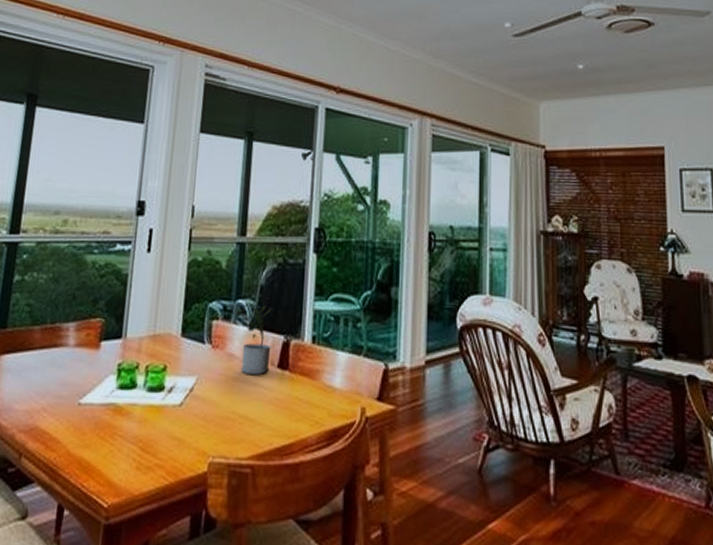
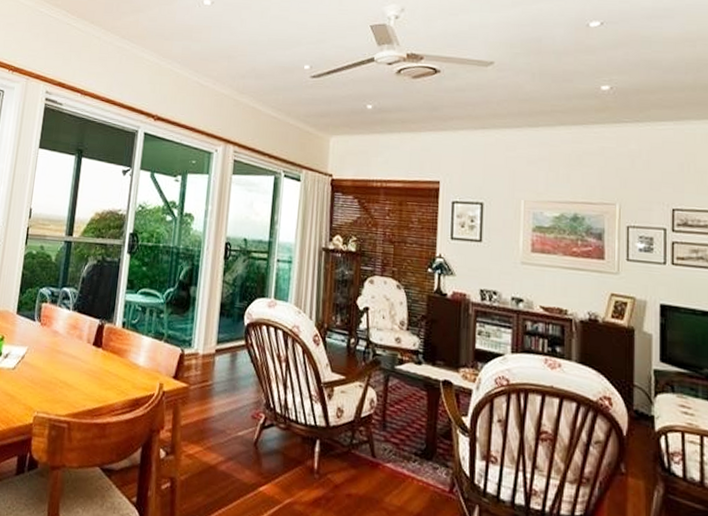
potted plant: present [235,303,271,375] -> none [60,291,90,350]

